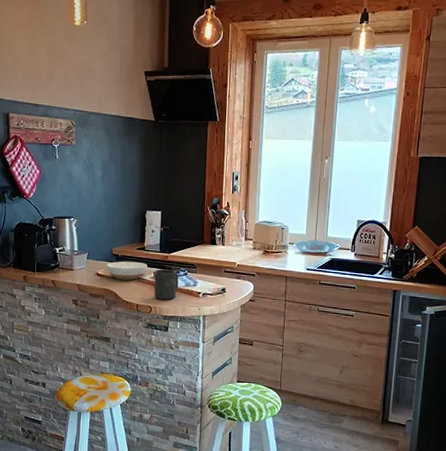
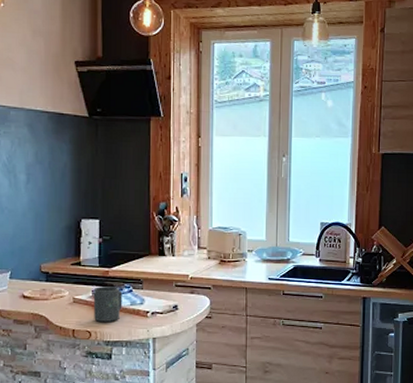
bowl: present [106,261,147,280] -> none [34,279,84,302]

